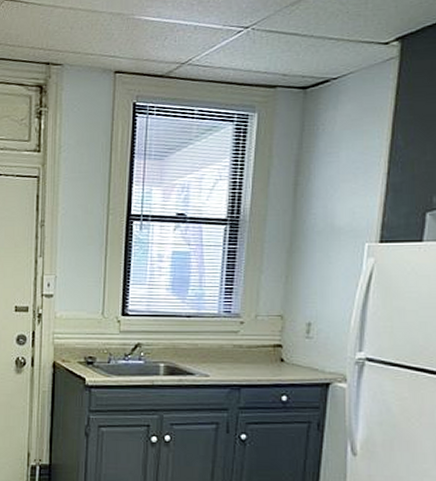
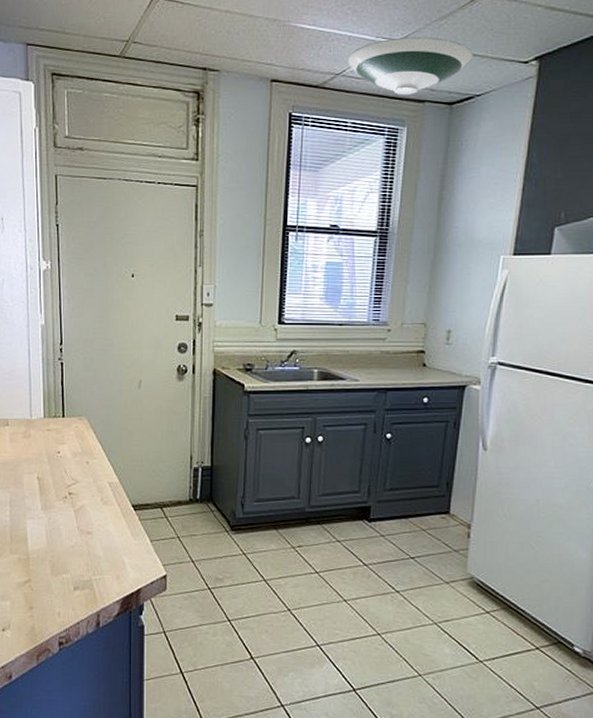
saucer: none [193,22,328,82] -> present [347,36,474,96]

